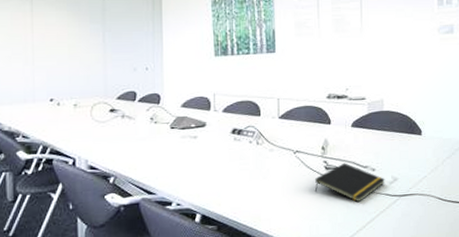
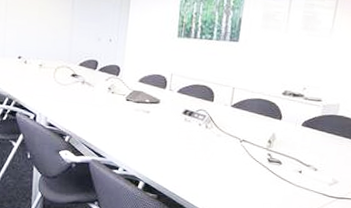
notepad: present [314,162,386,203] -> none [254,158,326,198]

